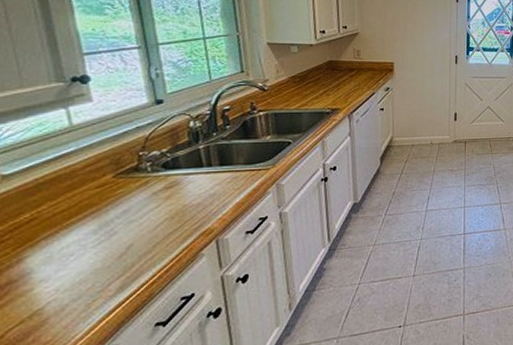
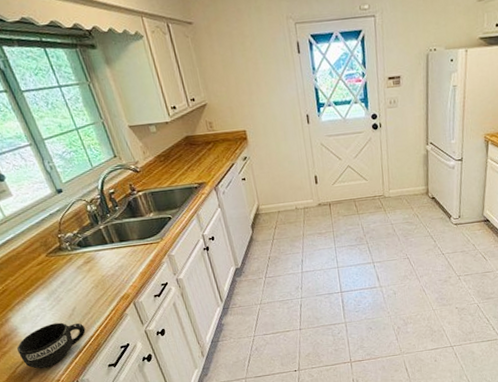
mug: none [19,264,138,331] -> present [17,322,86,369]

